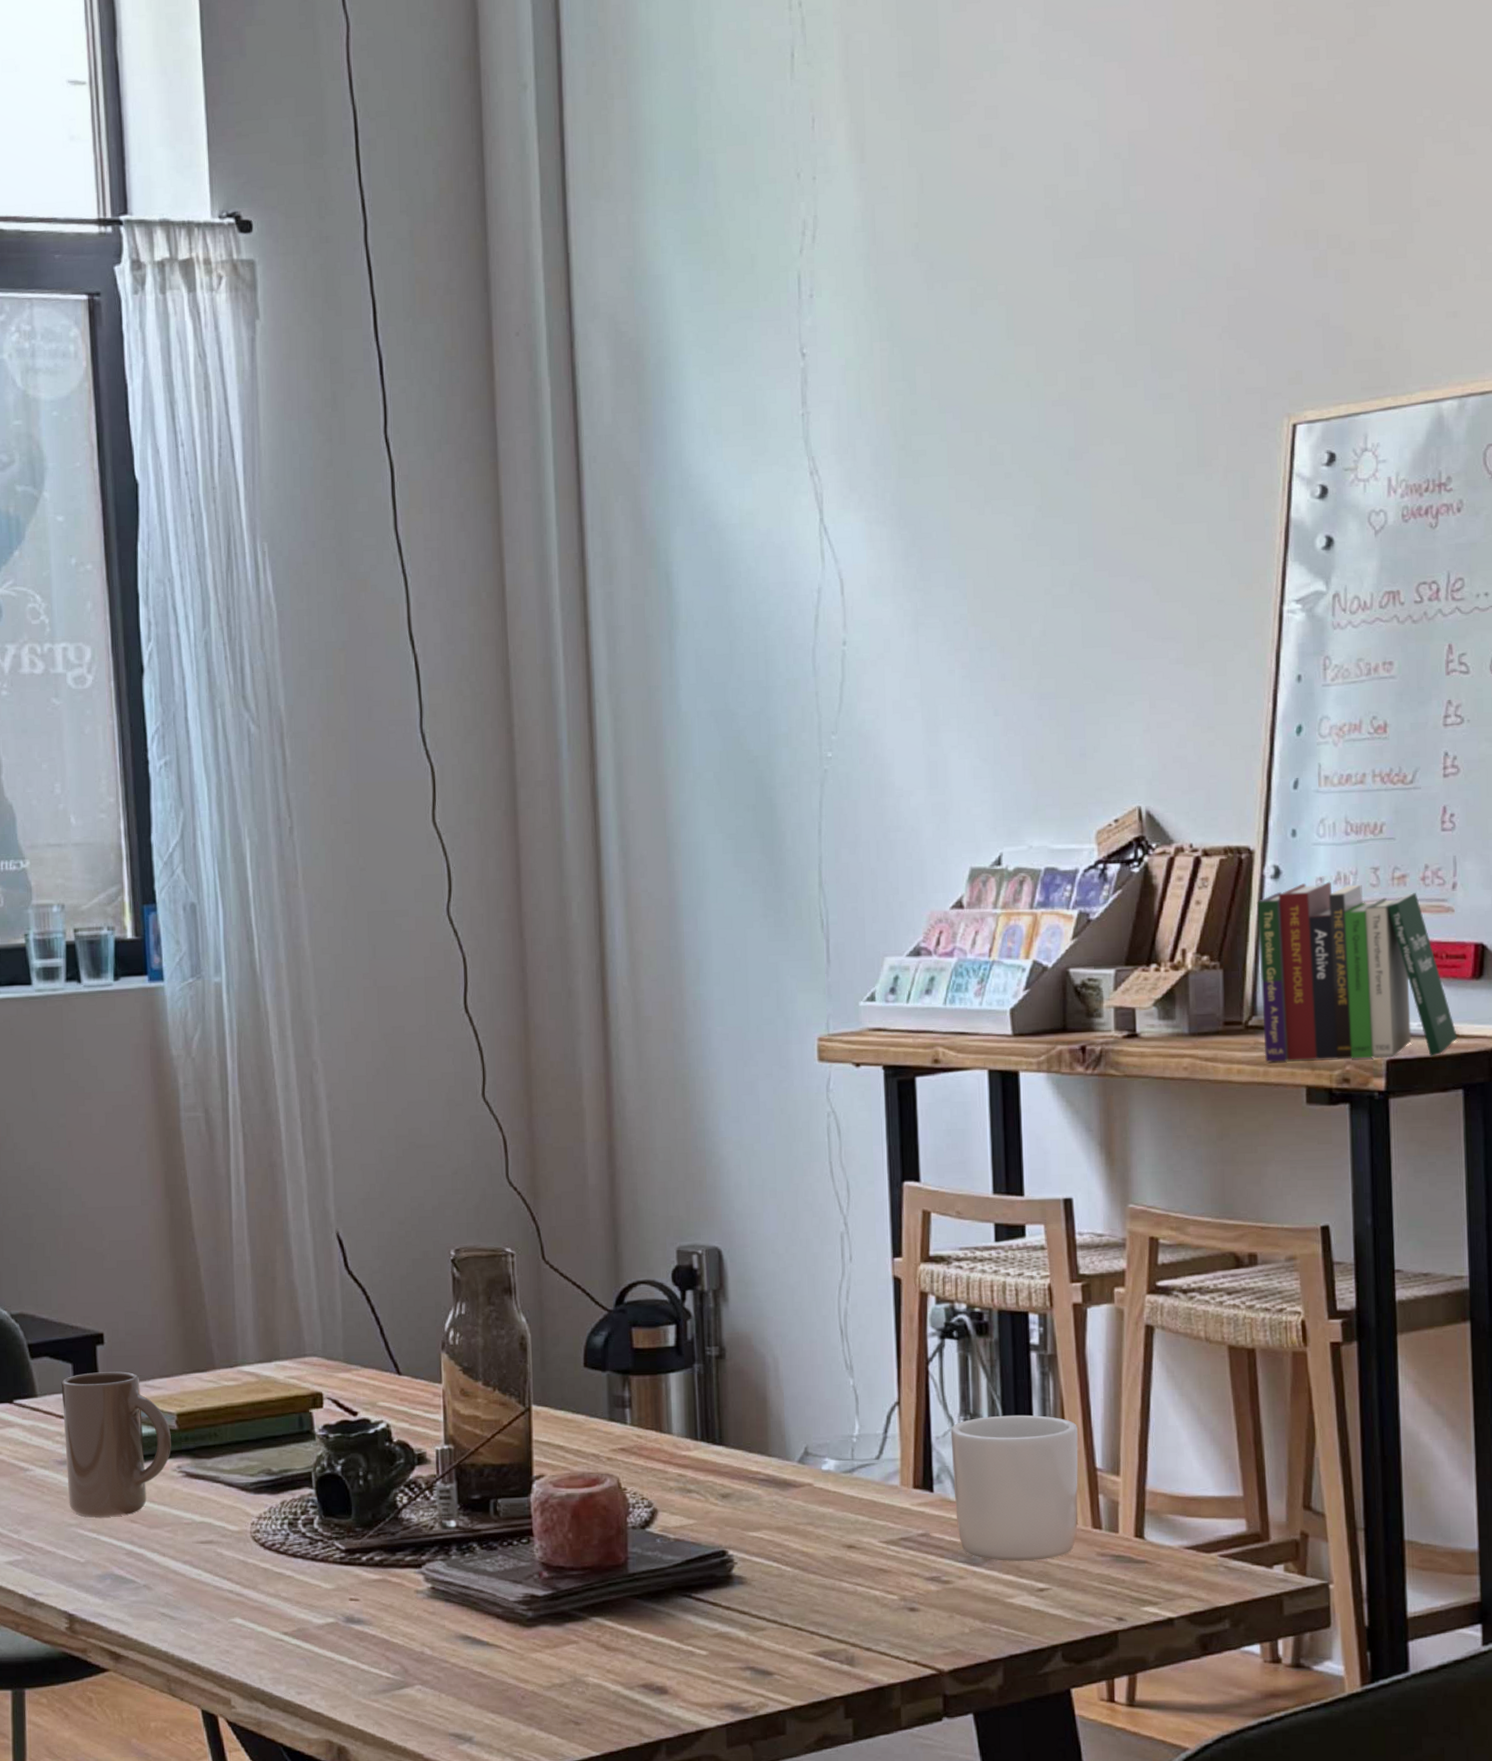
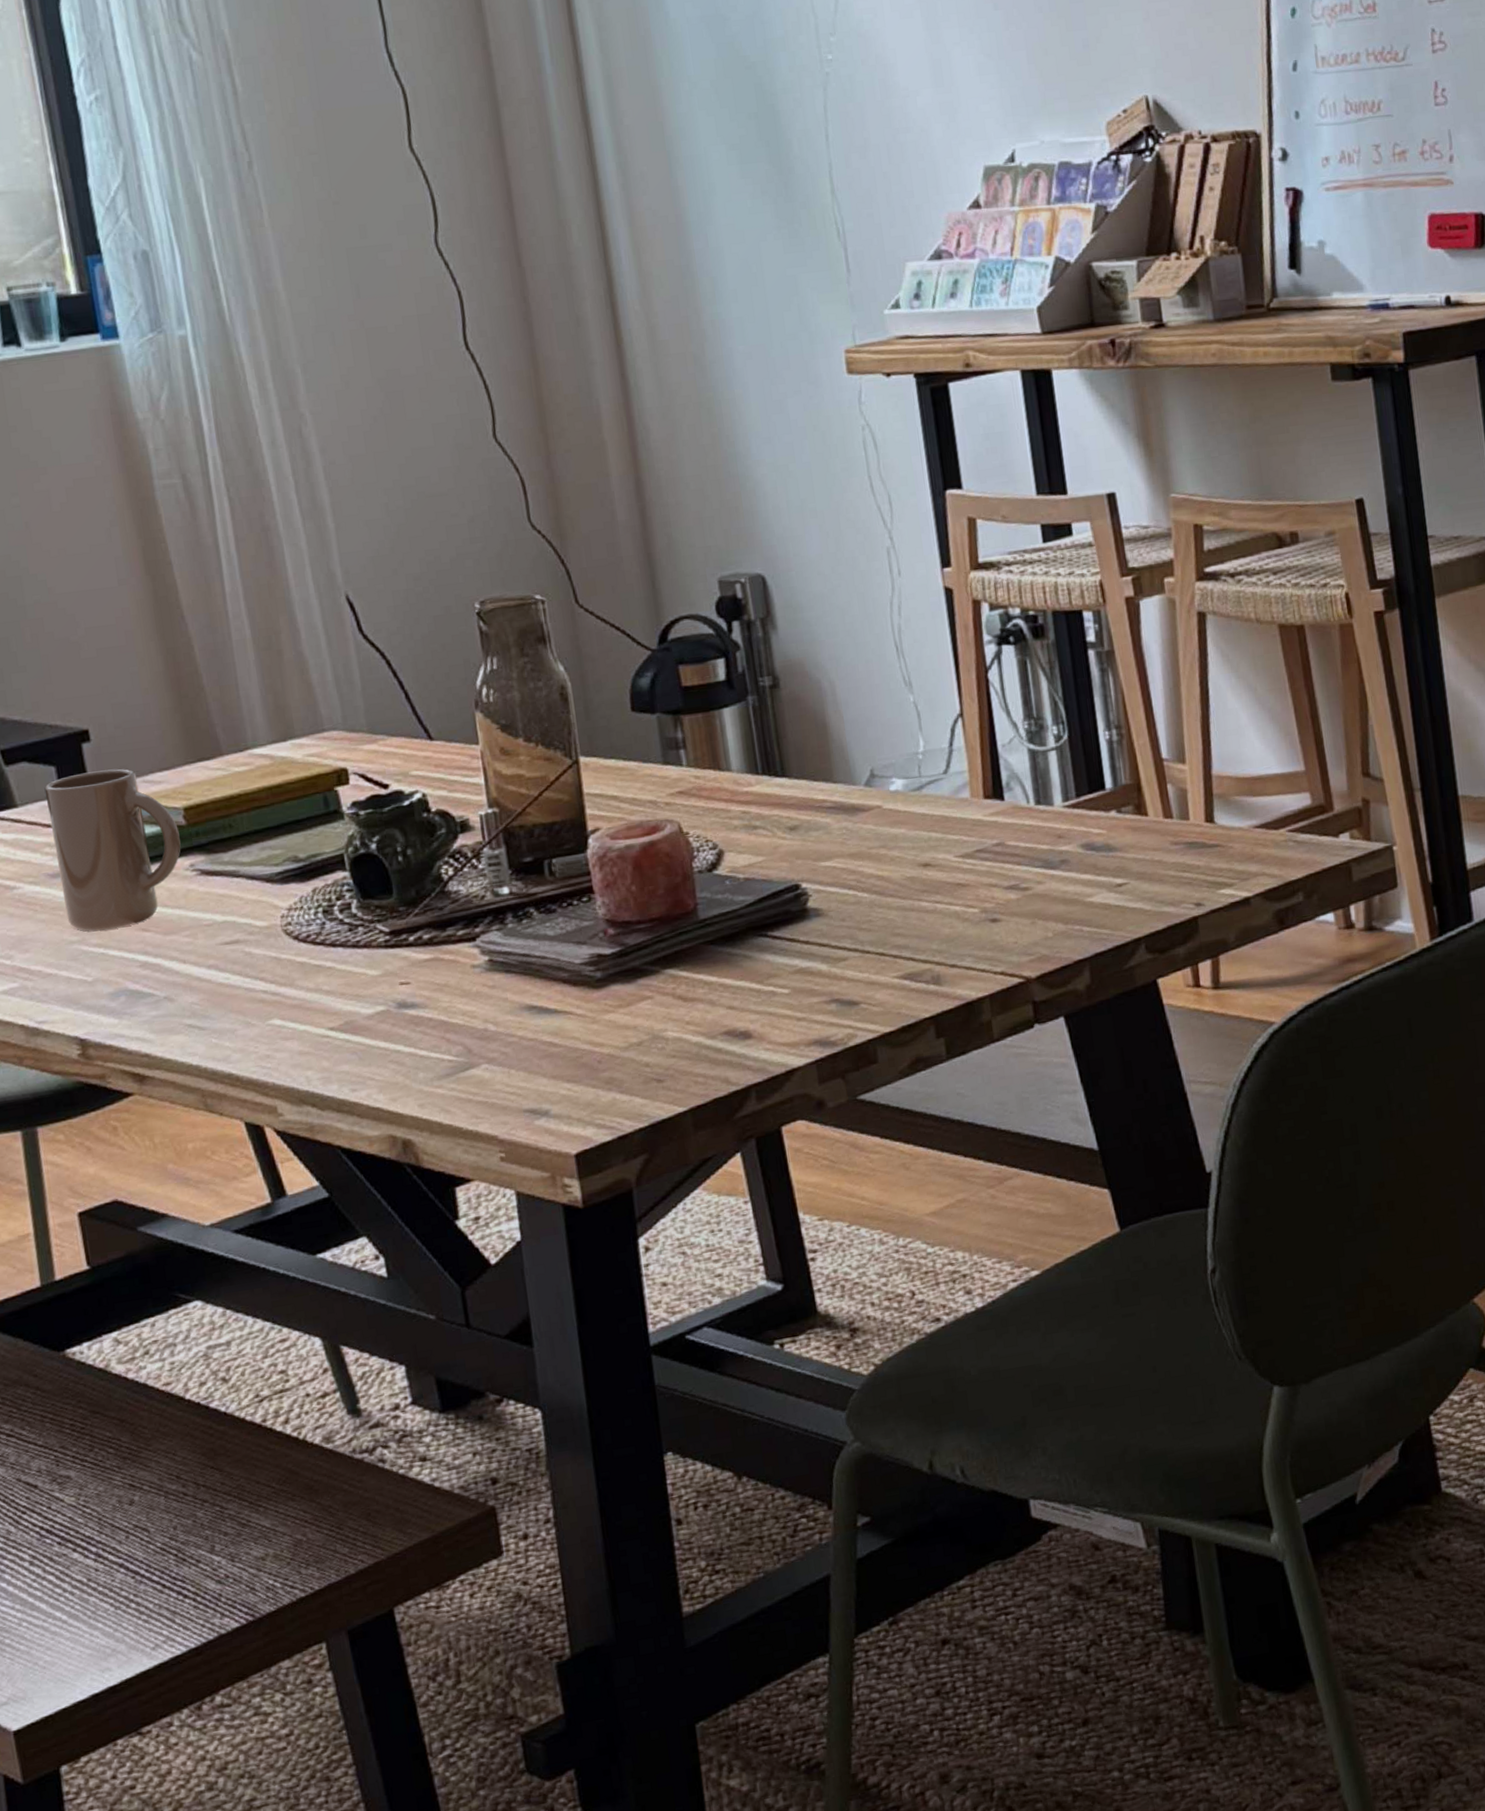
mug: present [950,1415,1078,1561] -> none [1015,712,1150,862]
books: present [1257,881,1457,1061] -> none [1268,160,1467,342]

